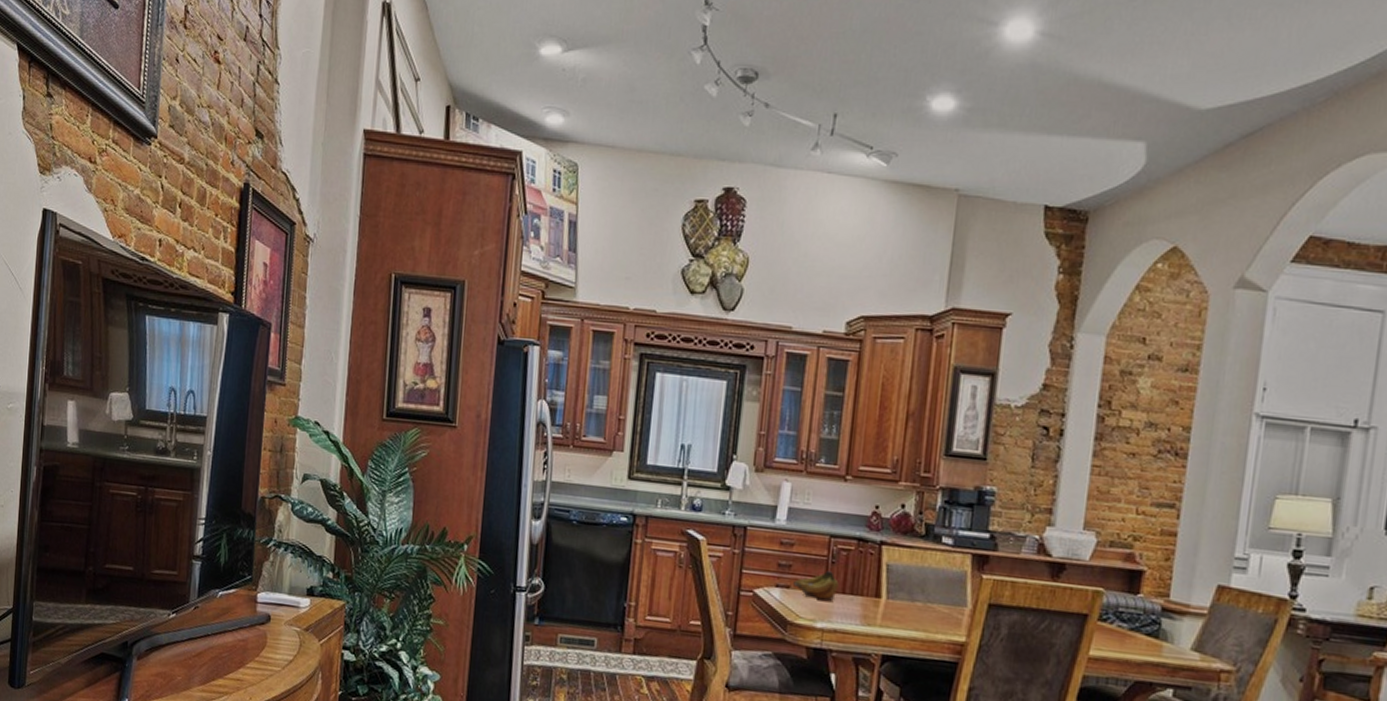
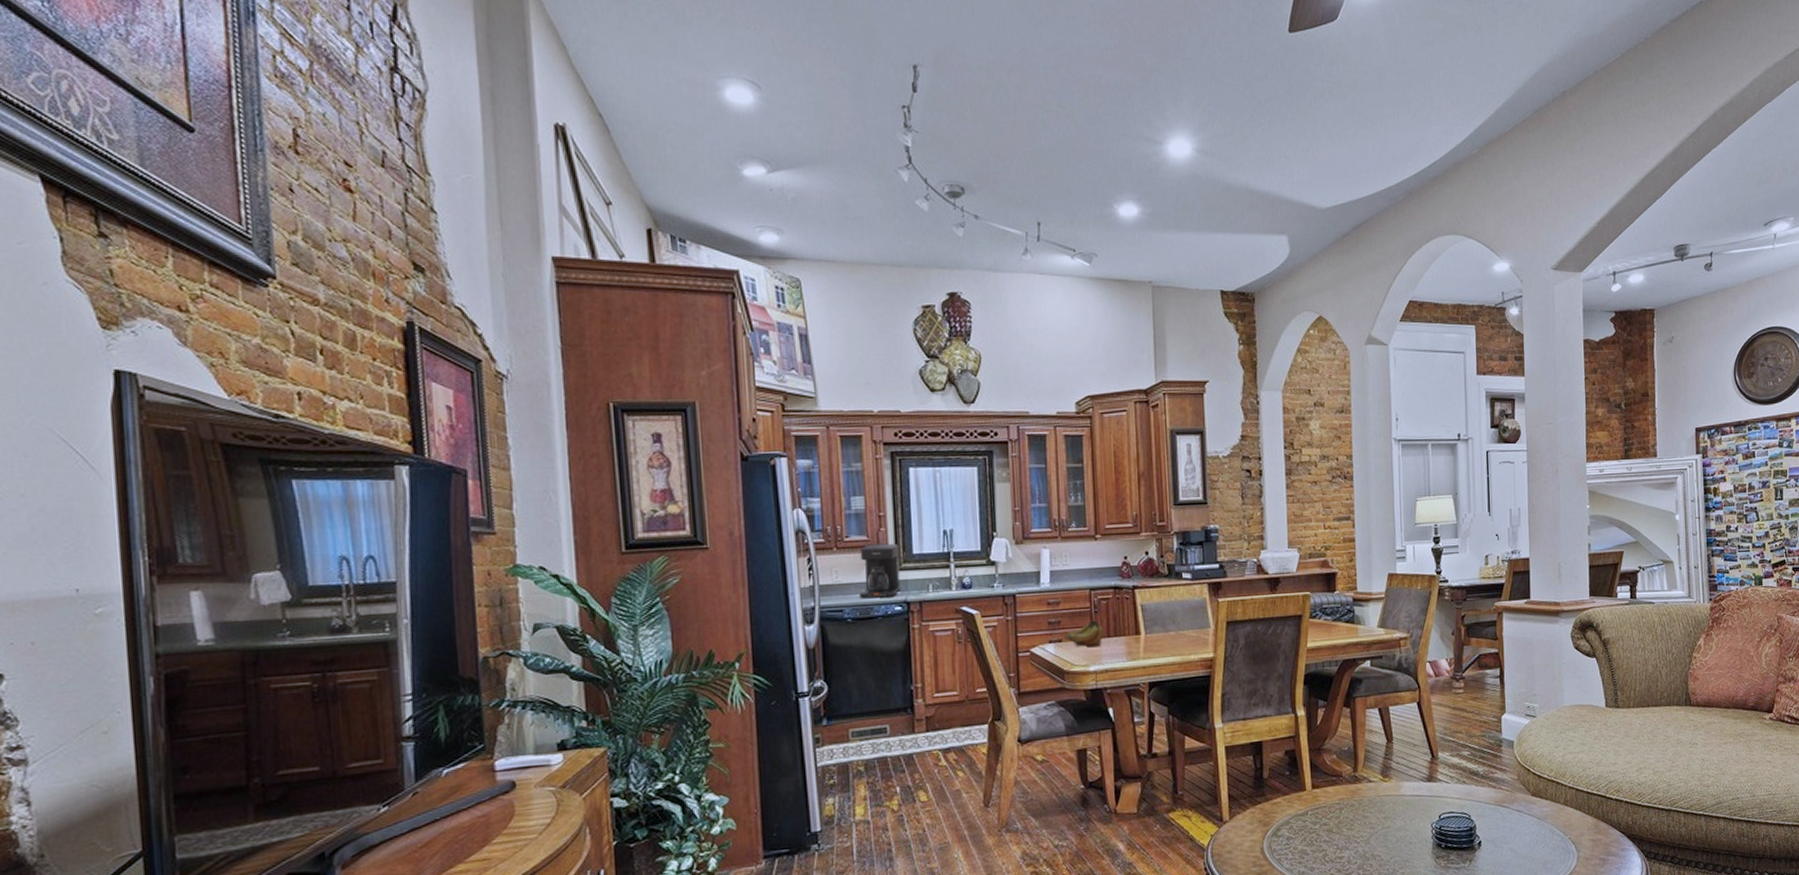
coffee maker: none [588,447,634,506] -> present [859,543,901,599]

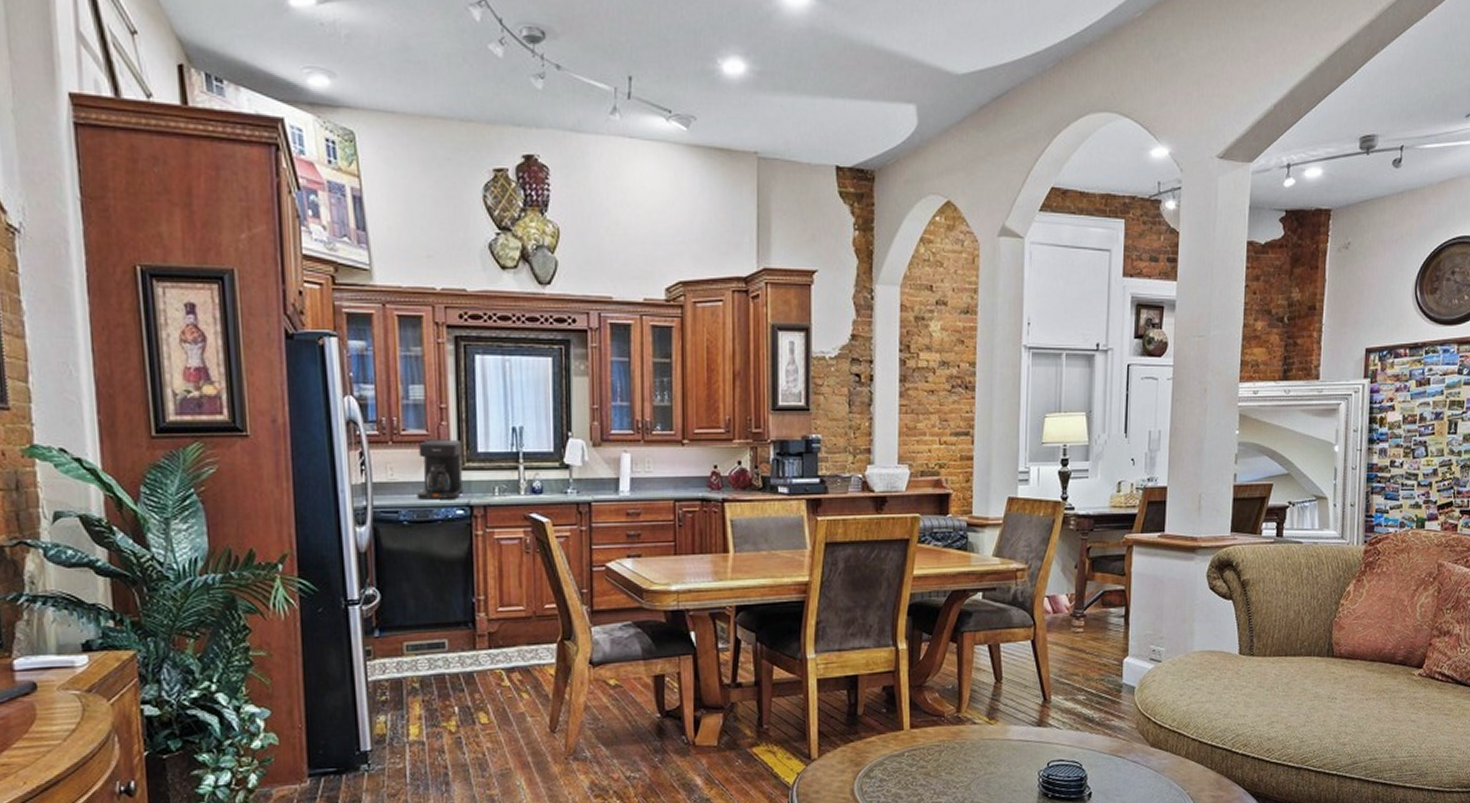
fruit: present [1064,620,1104,648] -> none [644,534,688,565]

